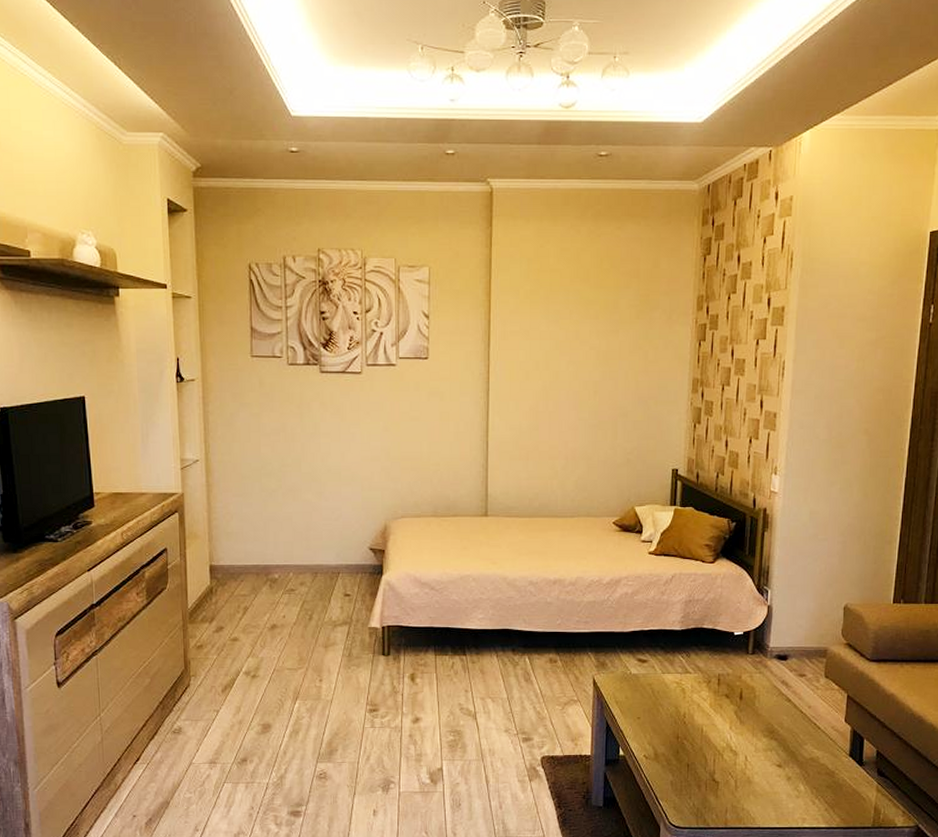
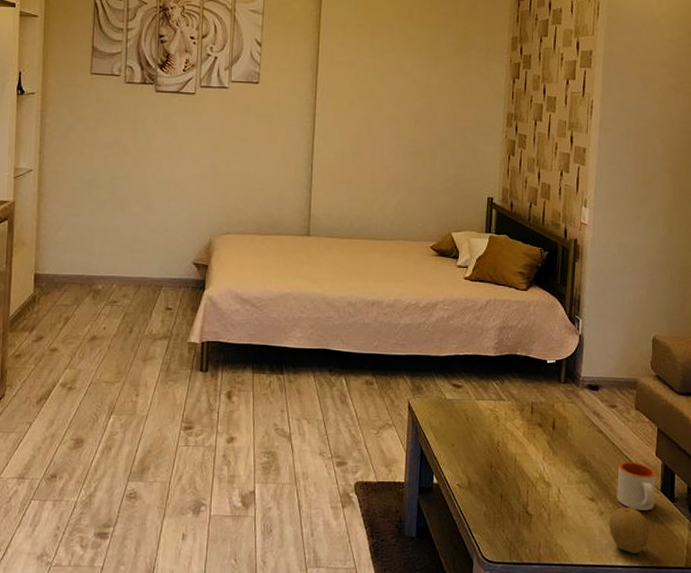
fruit: none [796,773,837,815] -> present [609,508,649,553]
mug: none [804,728,845,775] -> present [617,461,656,511]

